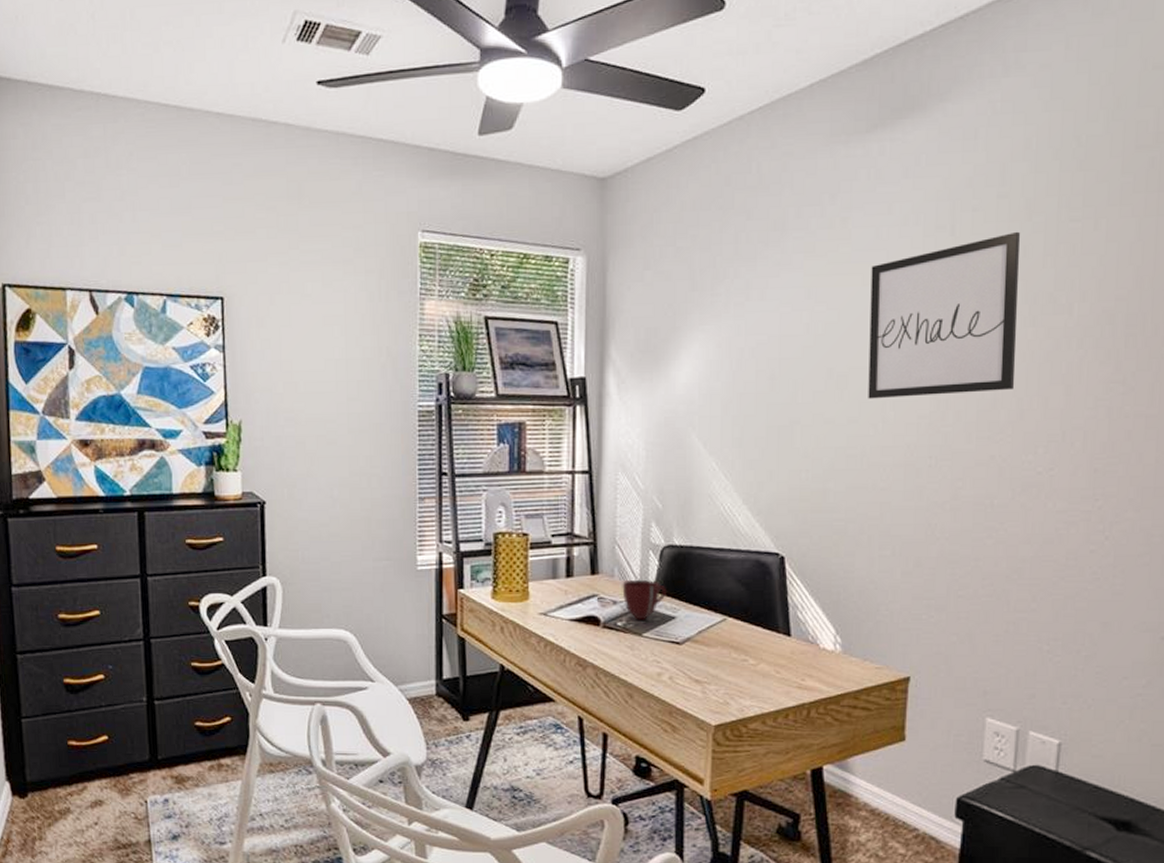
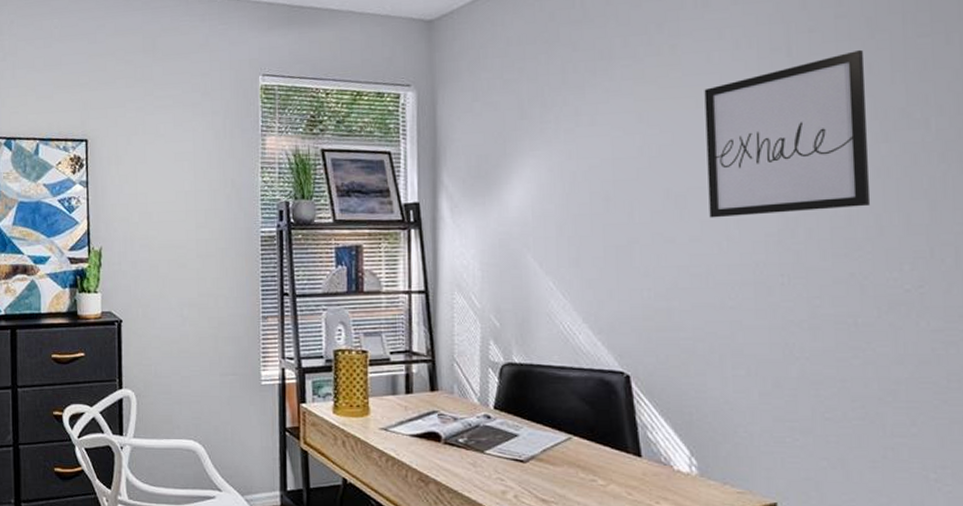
mug: present [622,579,666,620] -> none [462,396,507,437]

